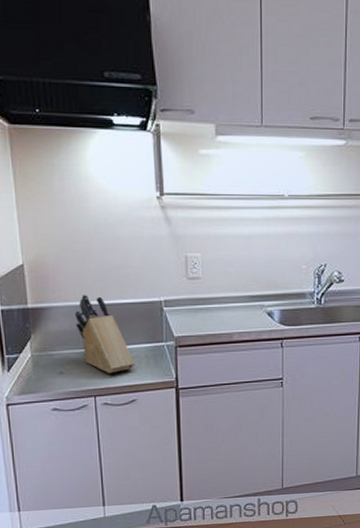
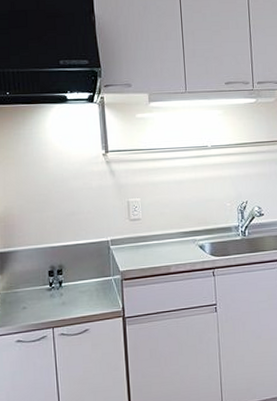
knife block: present [74,293,136,373] -> none [36,238,88,306]

